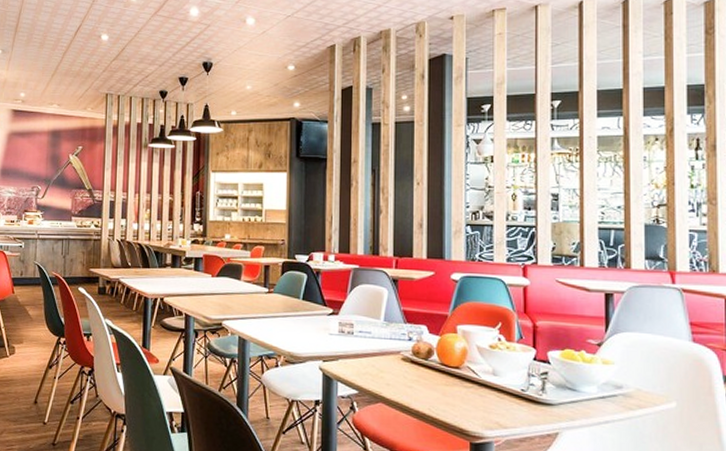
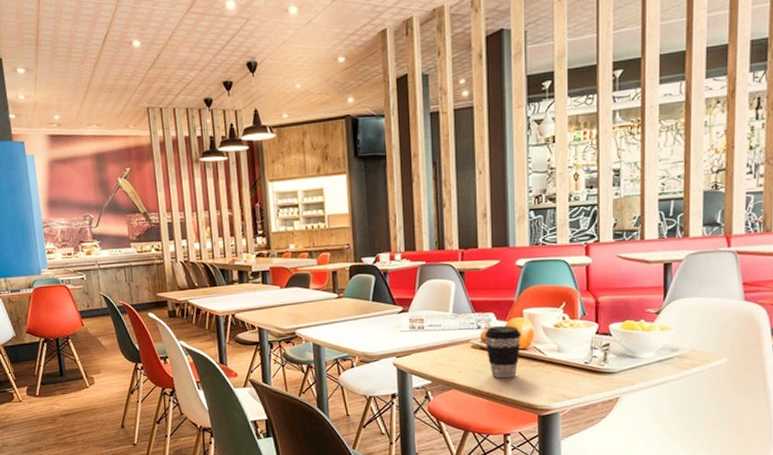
coffee cup: none [416,340,454,398] -> present [485,326,521,379]

